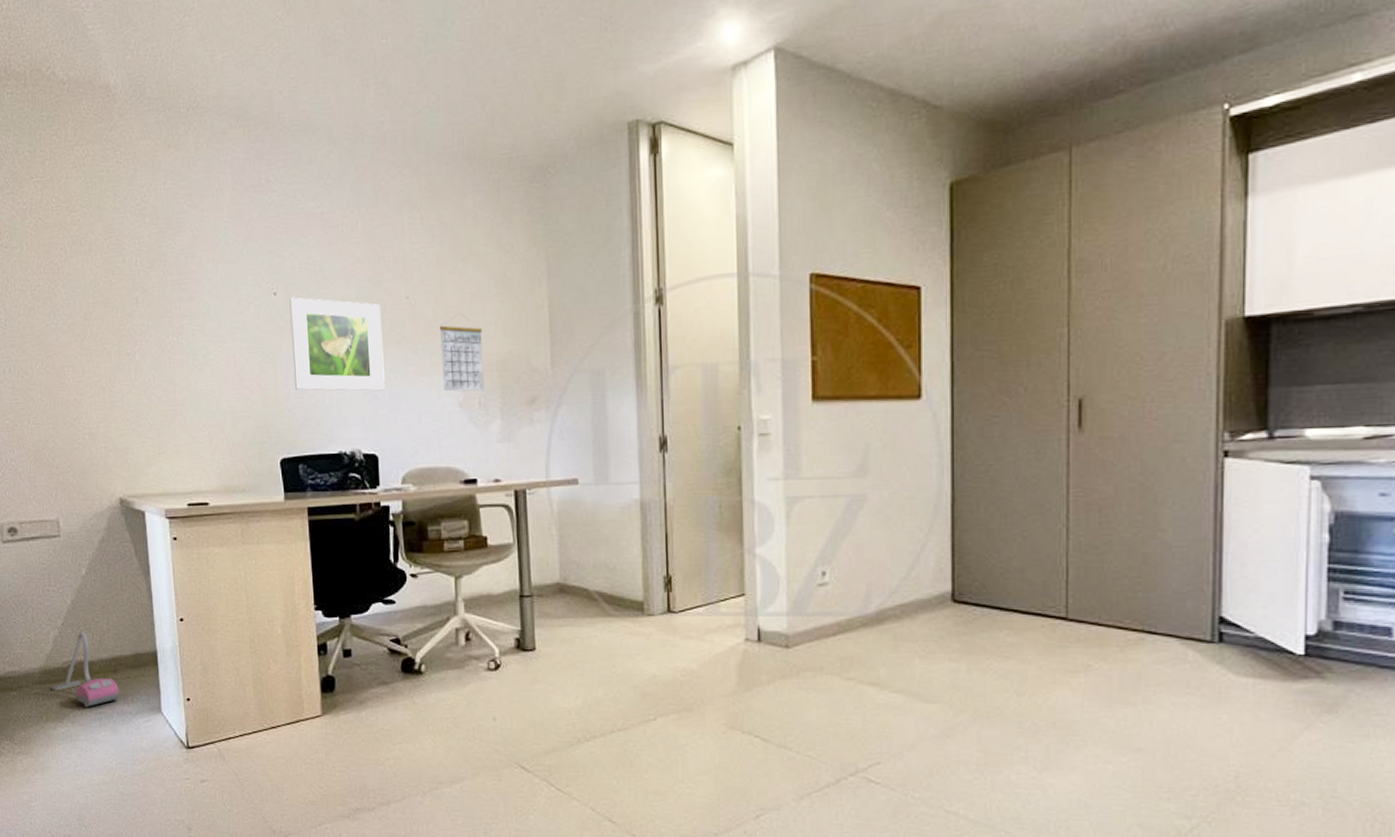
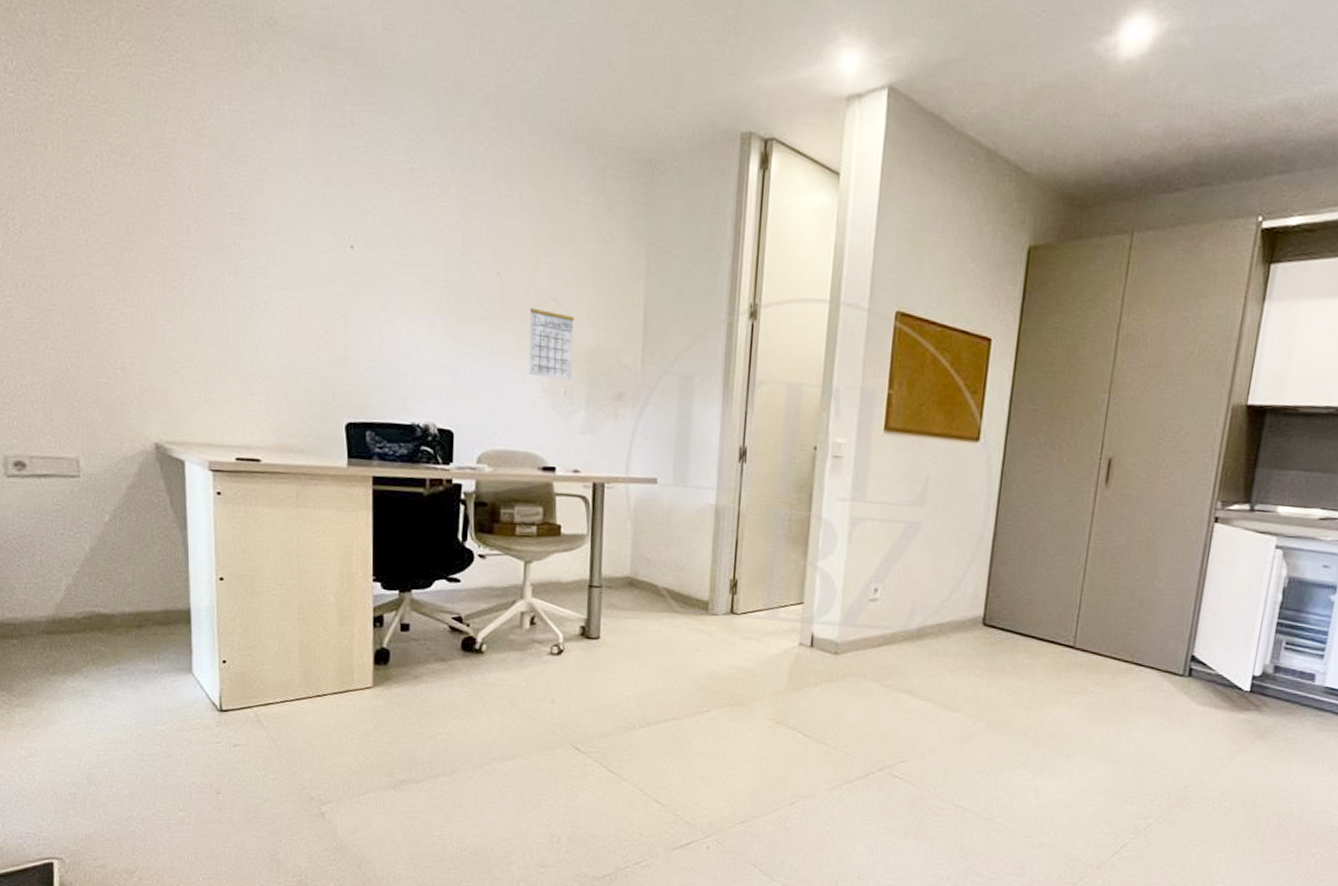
vacuum cleaner: present [51,631,119,708] -> none [61,581,143,663]
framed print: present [289,297,385,391] -> none [367,253,469,366]

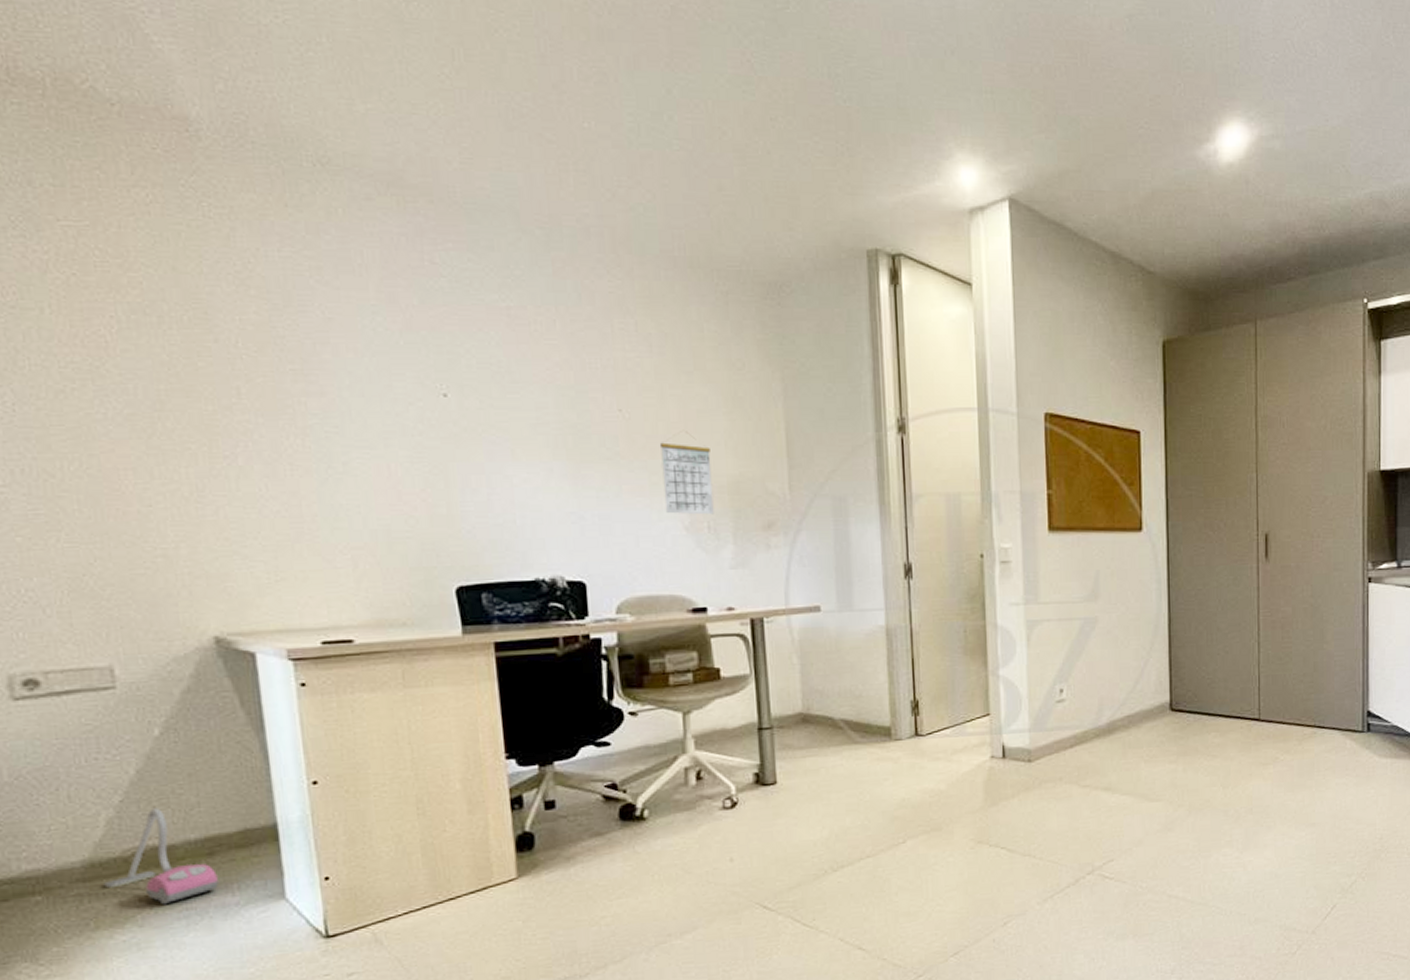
vacuum cleaner: none [61,581,143,663] -> present [104,808,218,905]

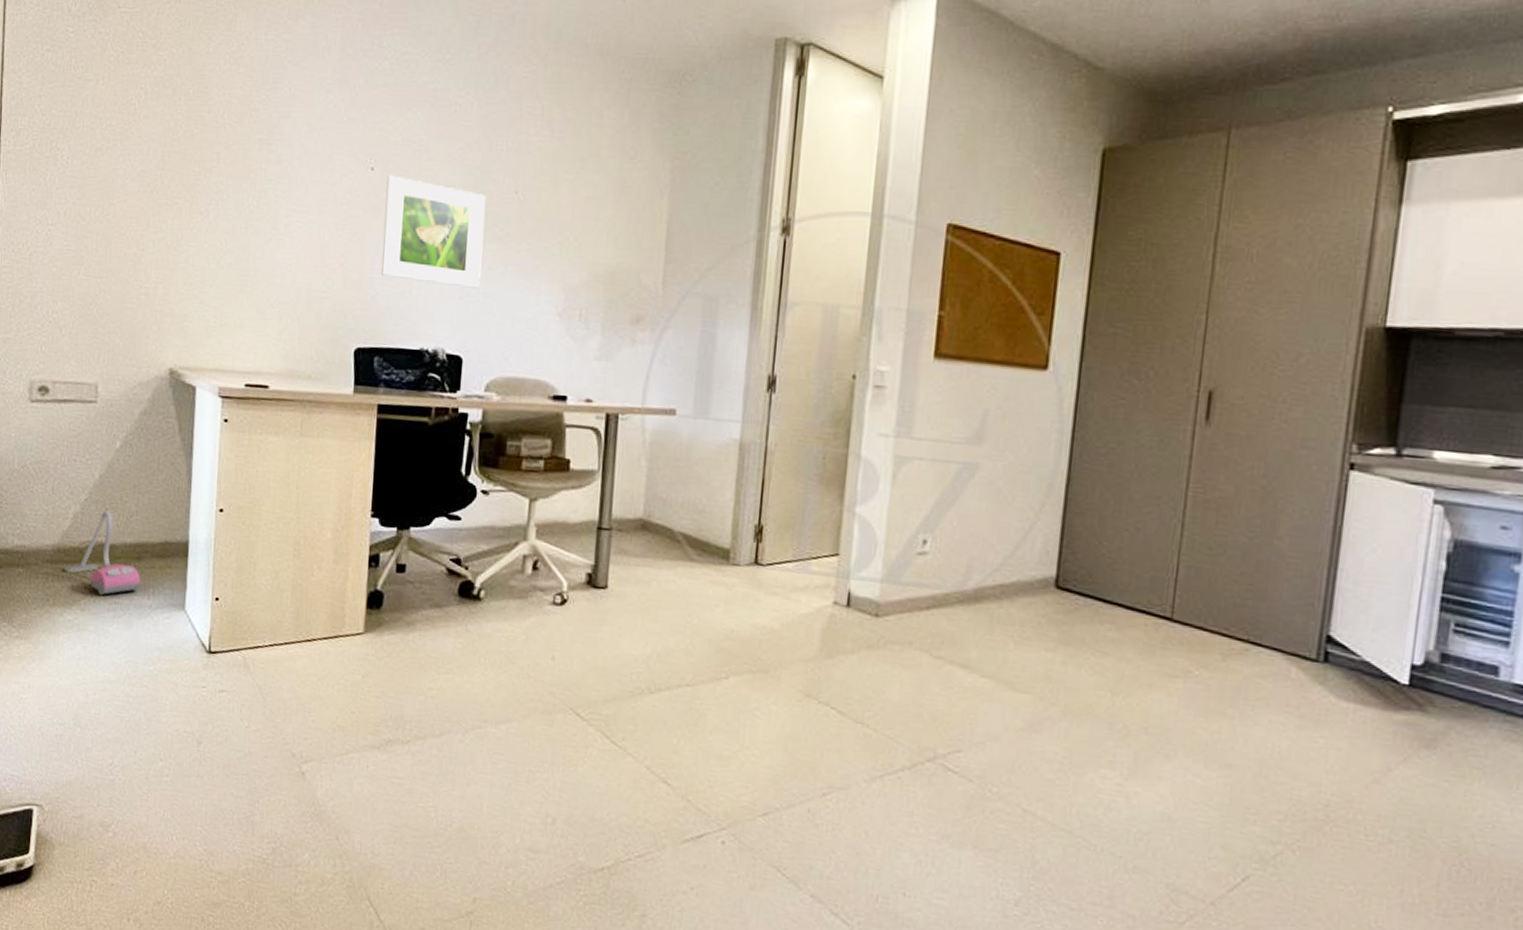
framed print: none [465,400,594,512] -> present [381,175,487,289]
calendar: present [660,431,714,515] -> none [542,217,593,303]

